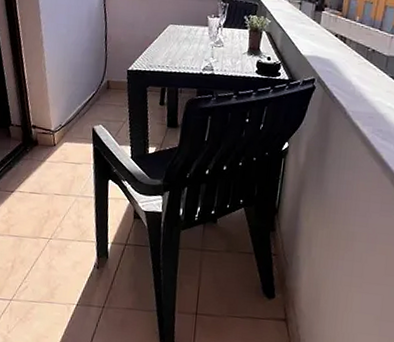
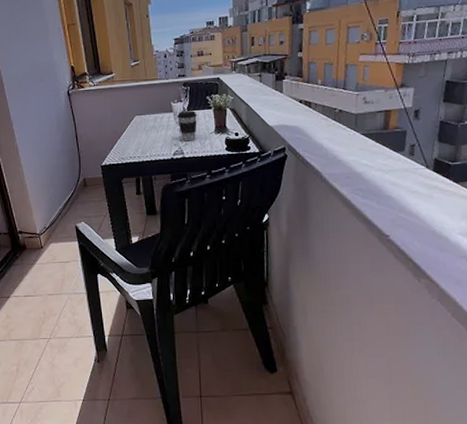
coffee cup: none [211,27,232,59] -> present [177,111,197,142]

